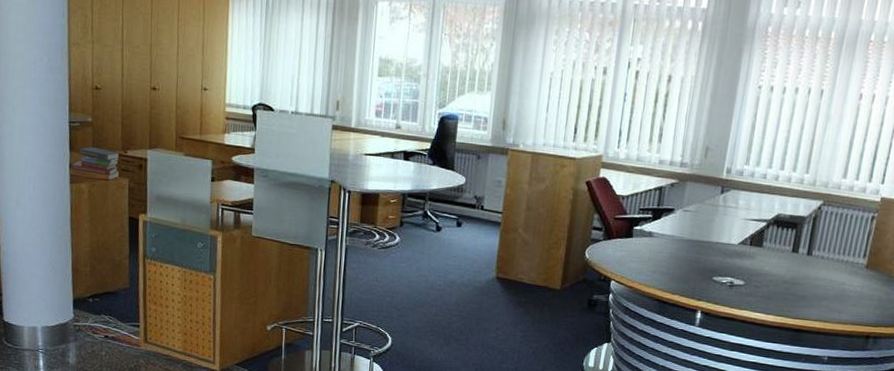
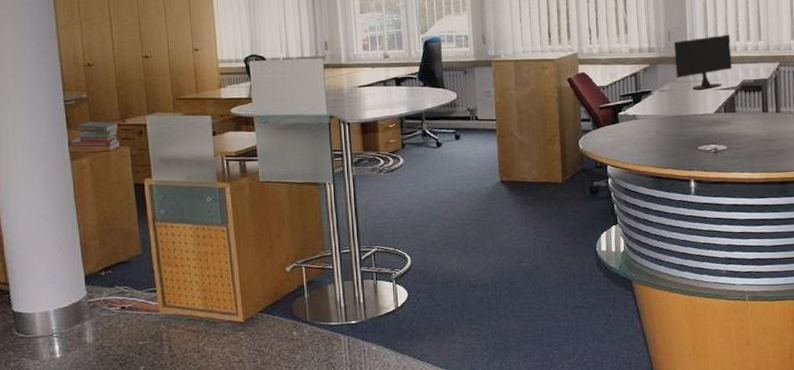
computer monitor: none [705,159,774,218] -> present [673,35,733,90]

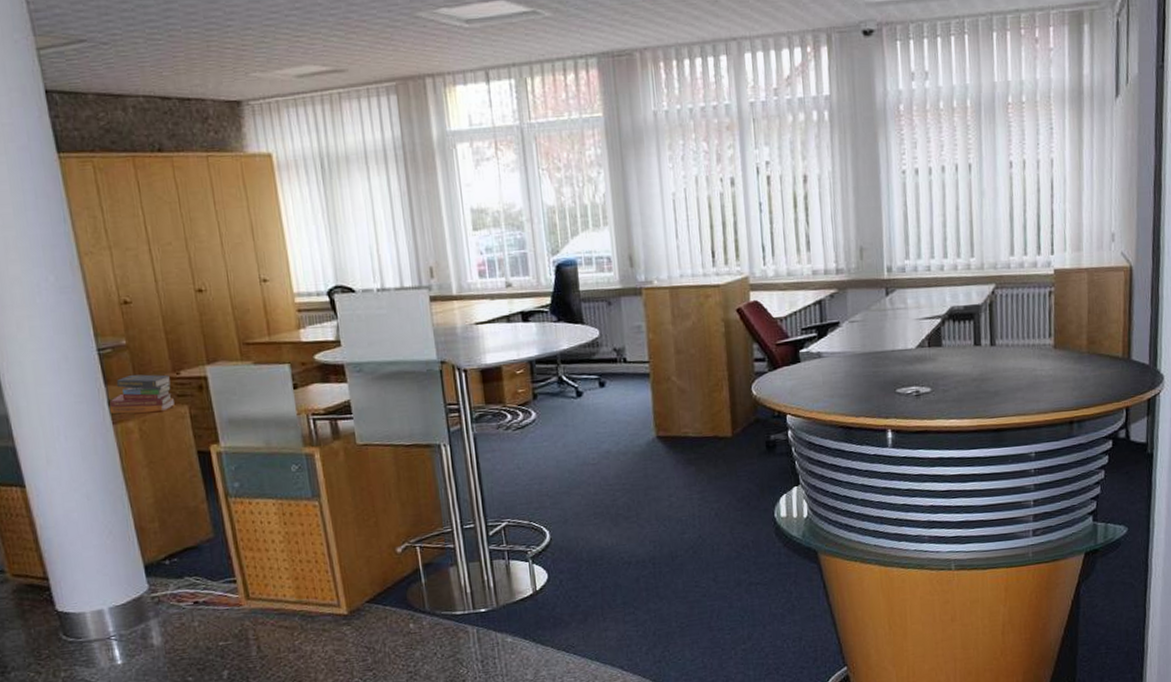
computer monitor: present [673,35,733,90] -> none [867,250,939,320]

